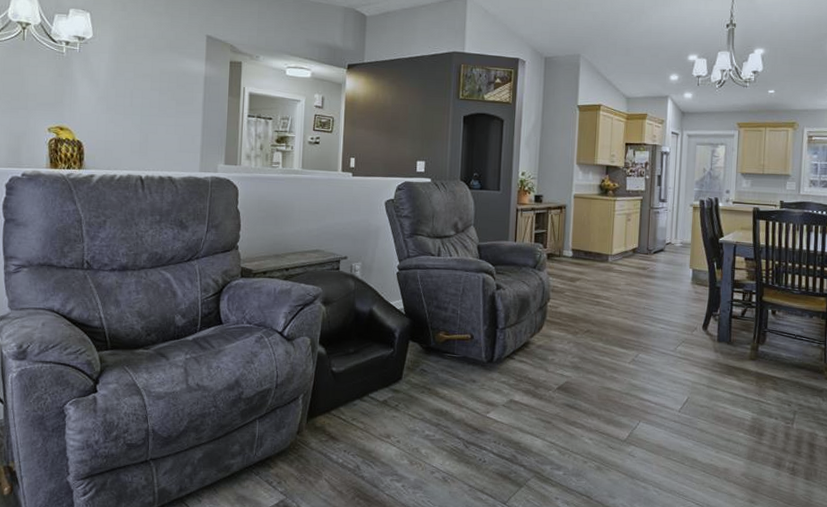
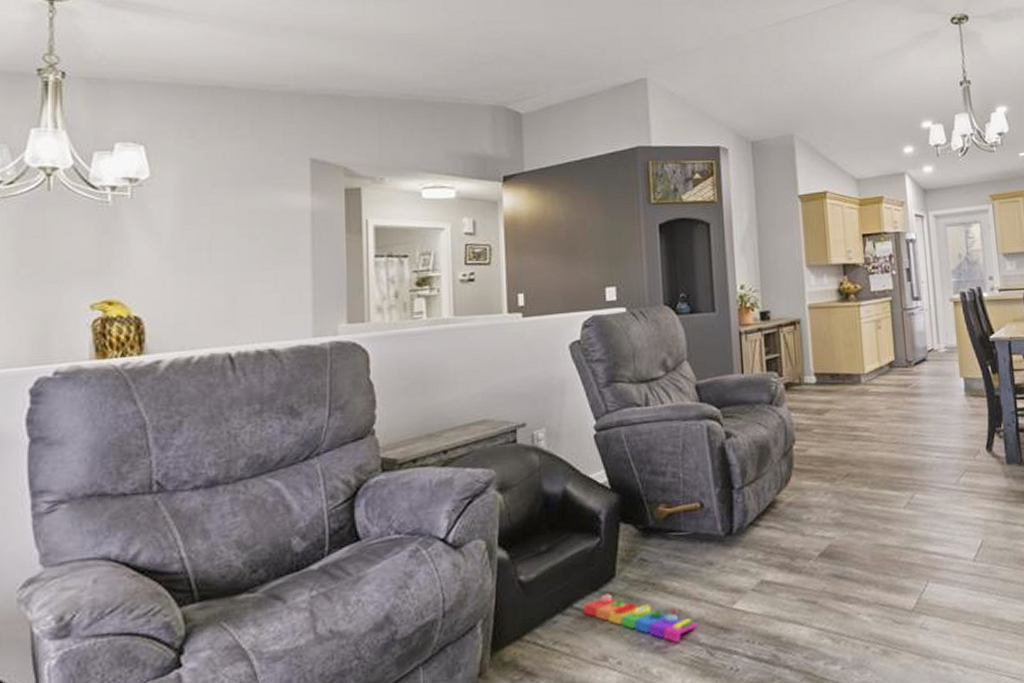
knob puzzle: none [376,390,459,434] -> present [583,593,698,642]

